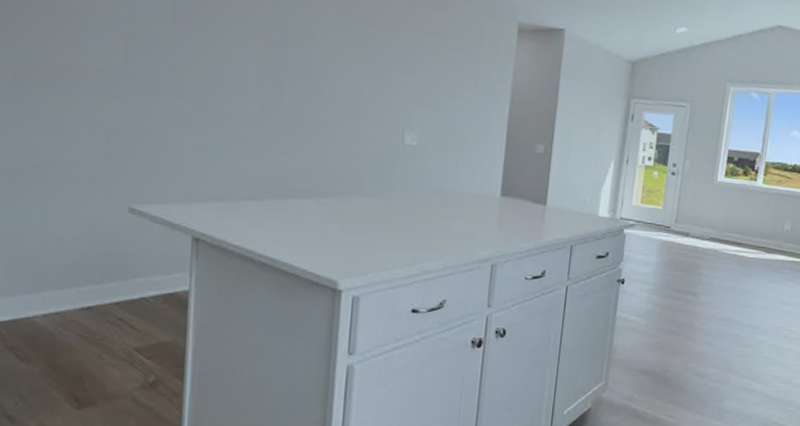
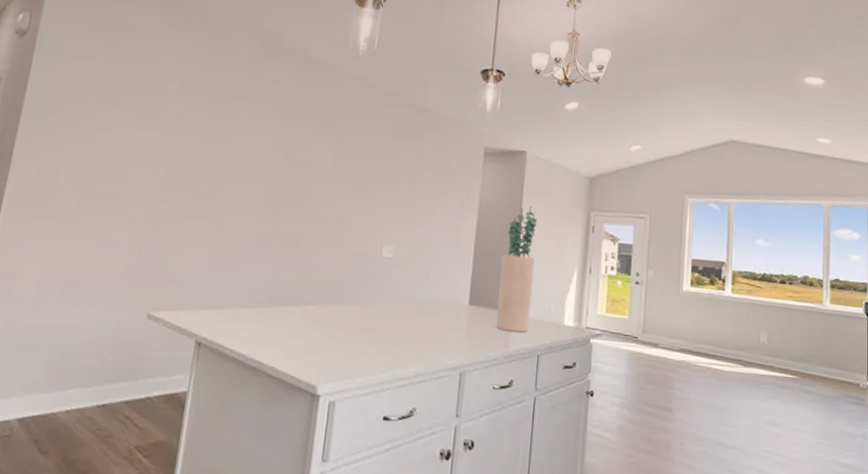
vase: none [529,91,575,224] -> present [496,206,538,333]

